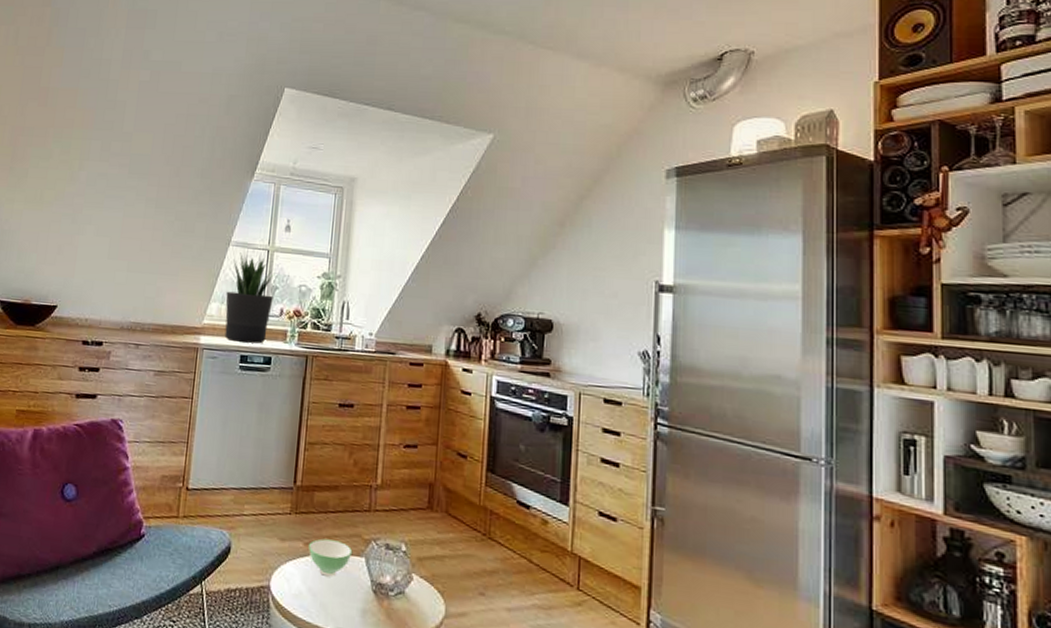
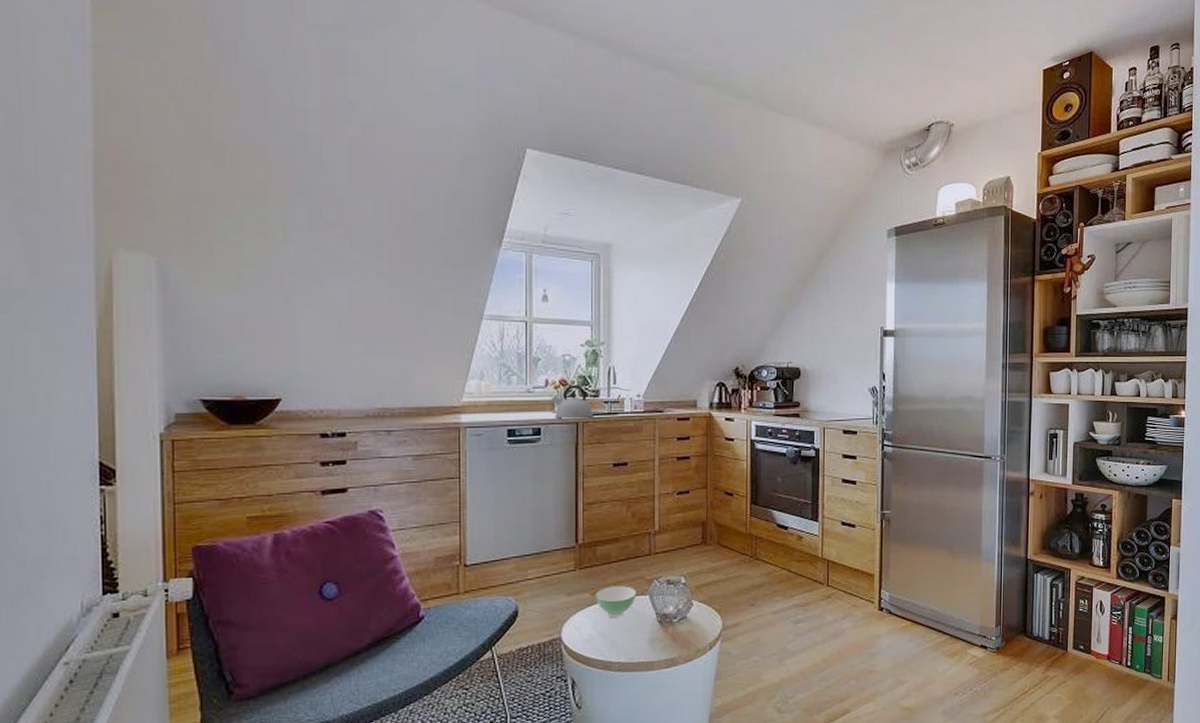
planter: present [224,252,275,344] -> none [484,326,536,416]
kettle: none [284,316,324,352] -> present [551,384,593,419]

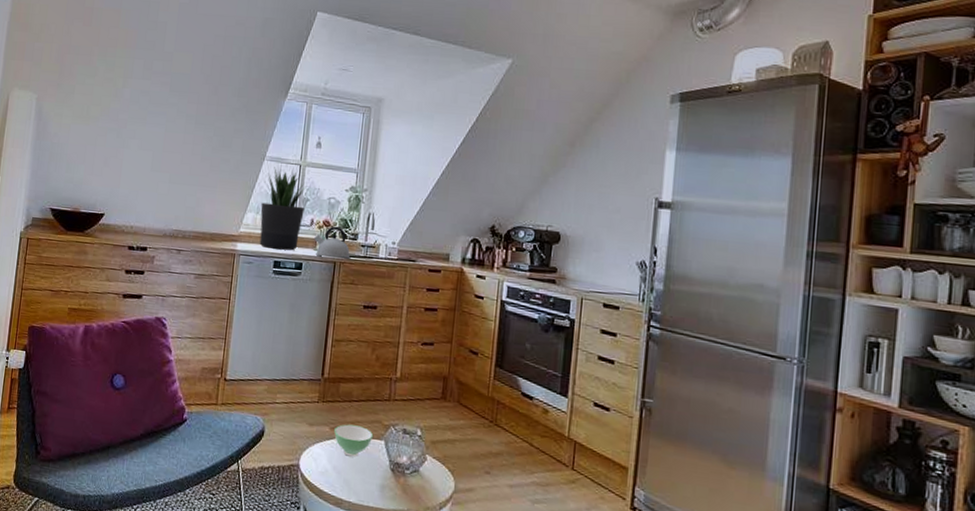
planter: none [484,326,536,416] -> present [259,167,307,251]

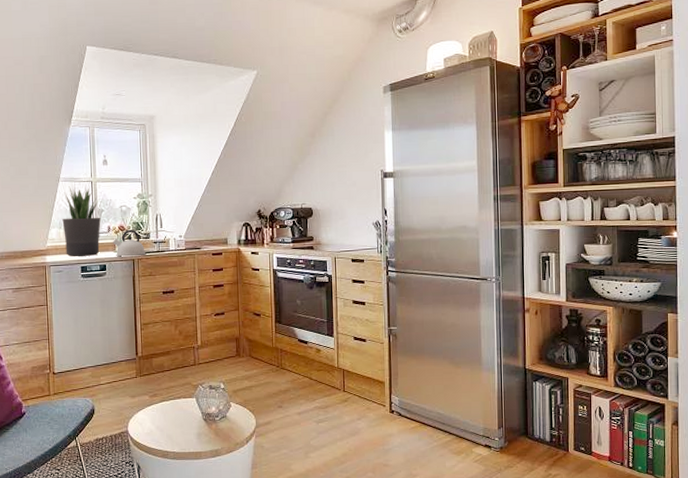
bowl: present [333,424,374,458] -> none [152,390,186,416]

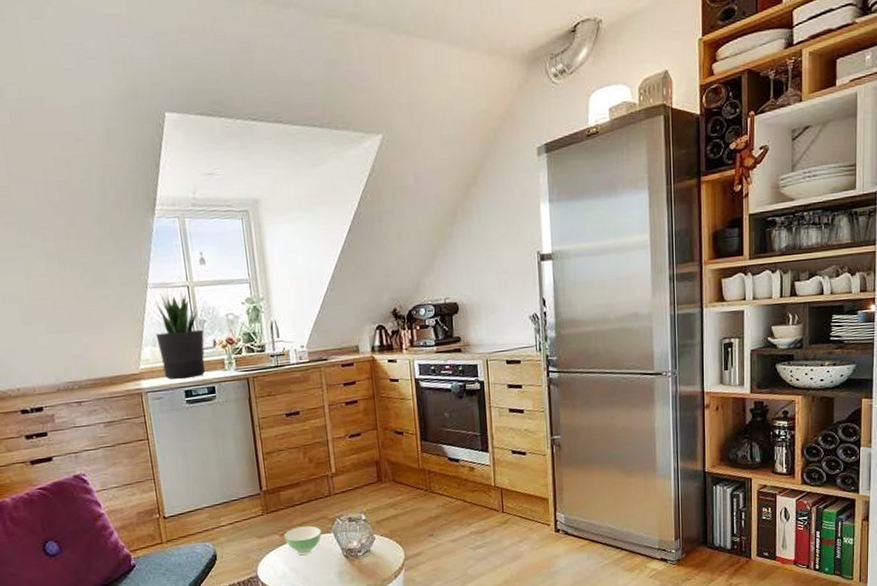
kettle: present [113,229,145,257] -> none [221,341,261,376]
bowl: none [152,390,186,416] -> present [283,525,322,556]

